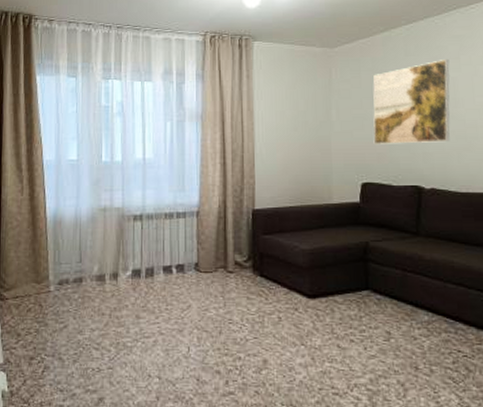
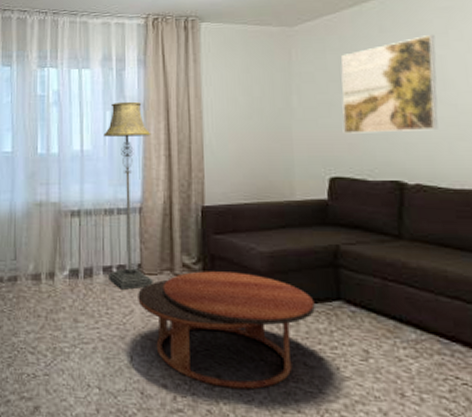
floor lamp: none [164,113,209,287] -> present [103,101,153,290]
coffee table: none [195,268,348,371] -> present [138,271,315,390]

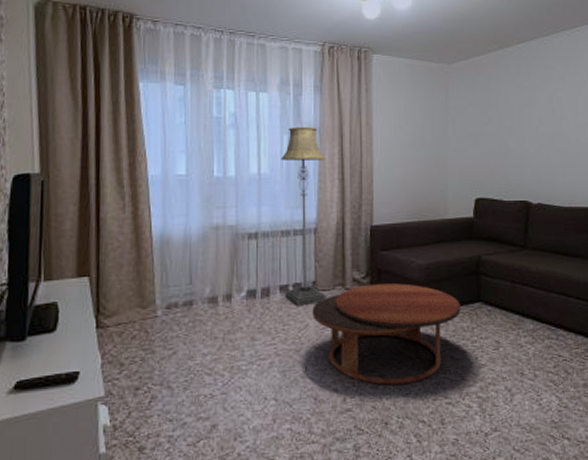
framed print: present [341,34,438,134] -> none [486,78,556,161]

